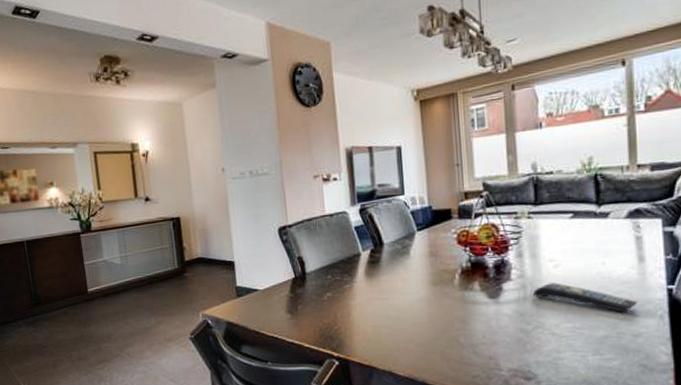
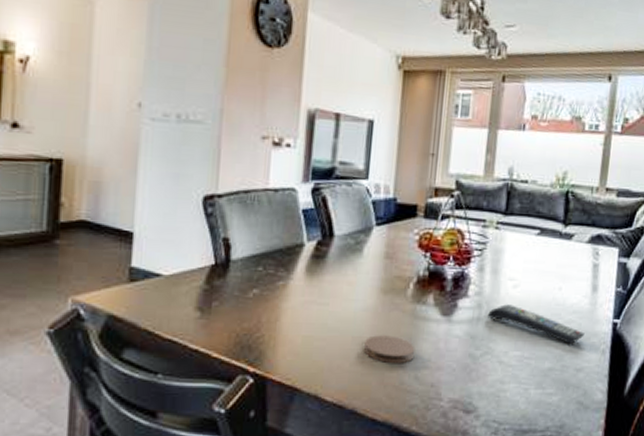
coaster: none [424,319,470,342] -> present [364,335,416,363]

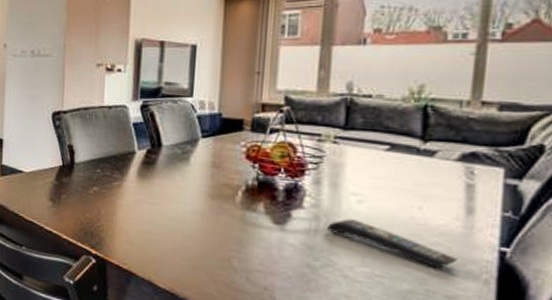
coaster: present [364,335,416,363] -> none [194,235,246,264]

